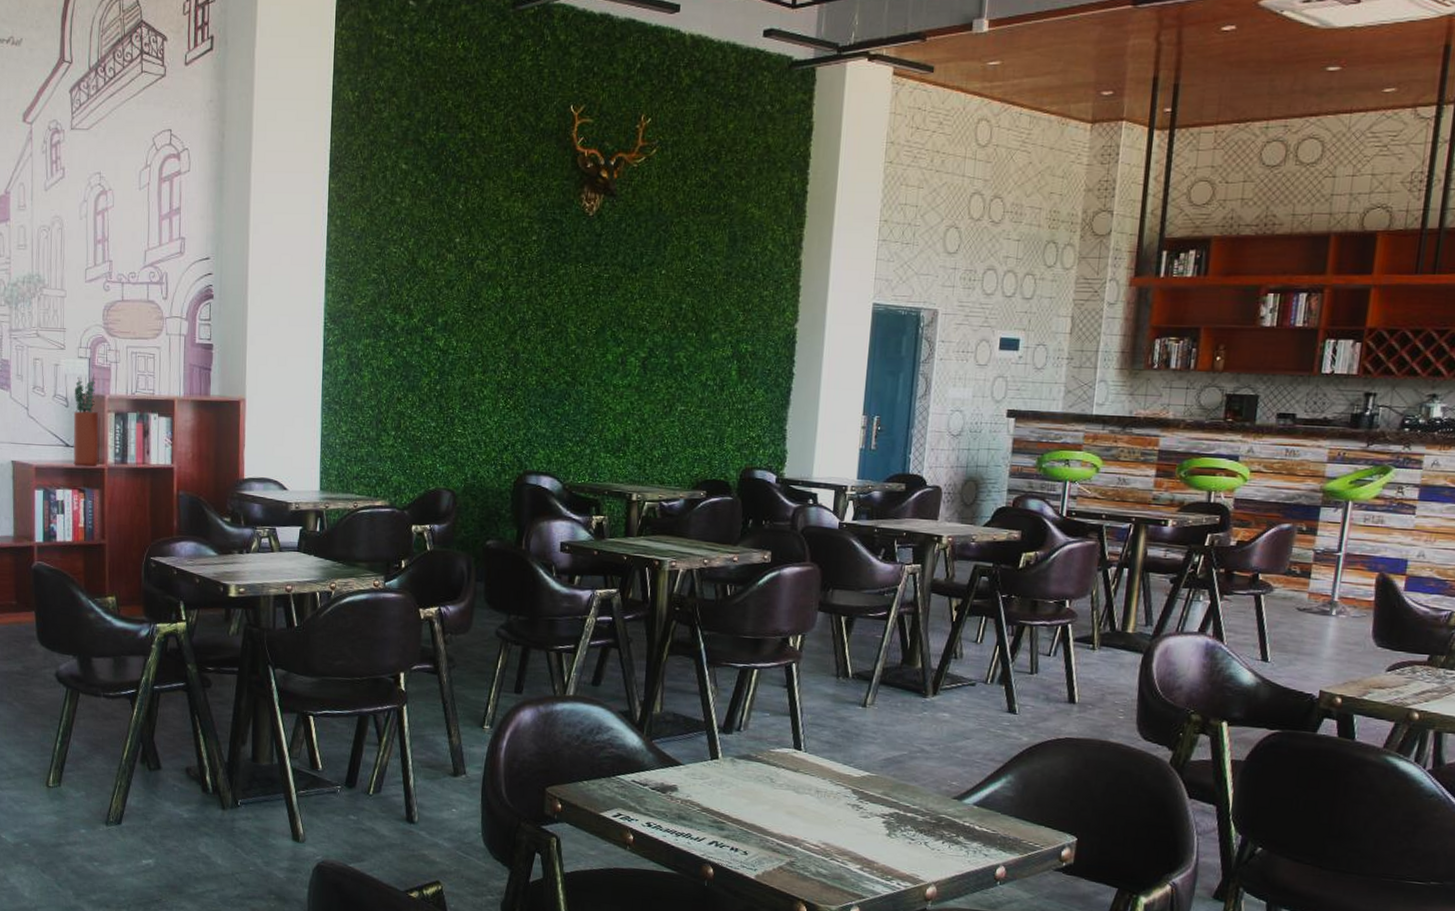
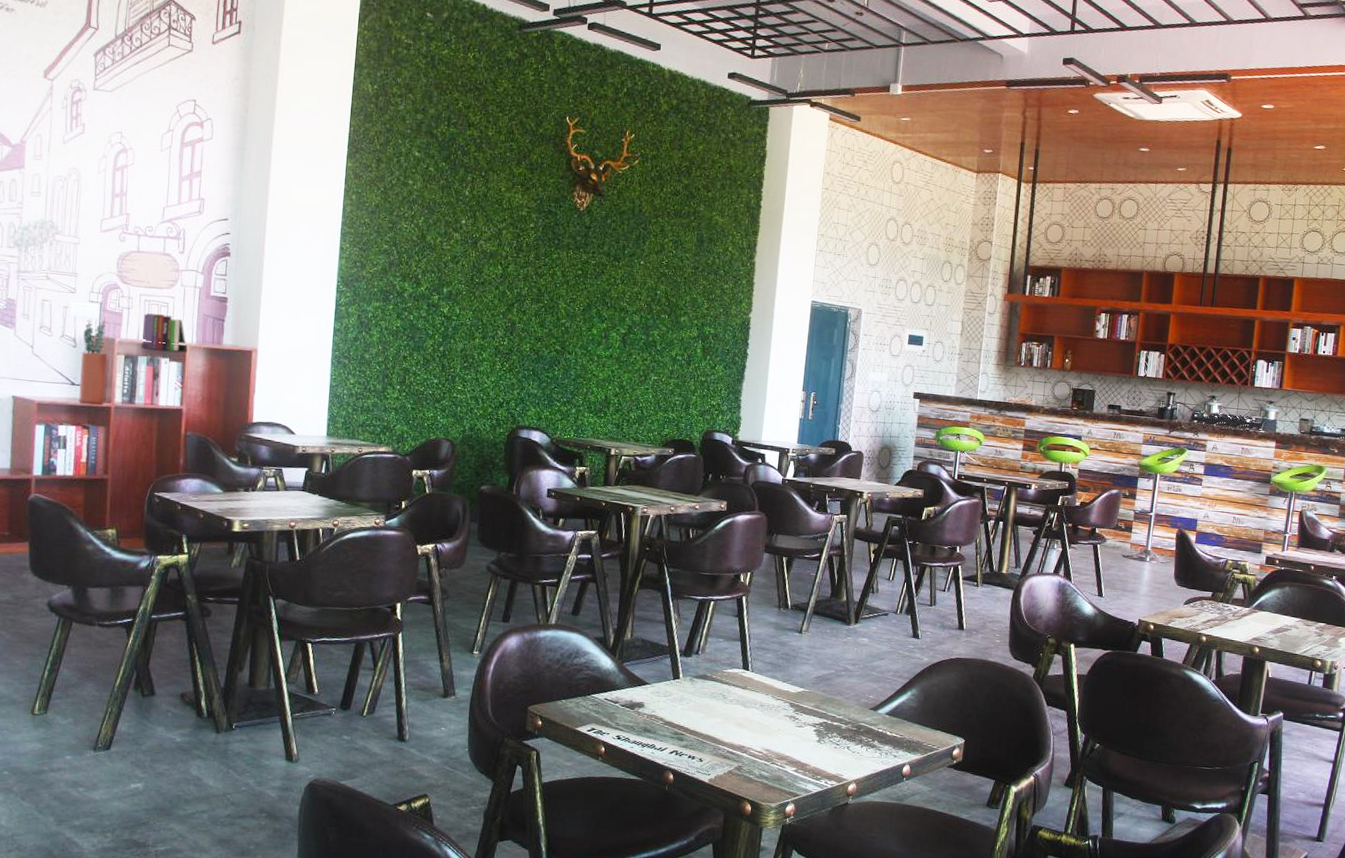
books: none [131,366,176,406] -> present [142,313,188,352]

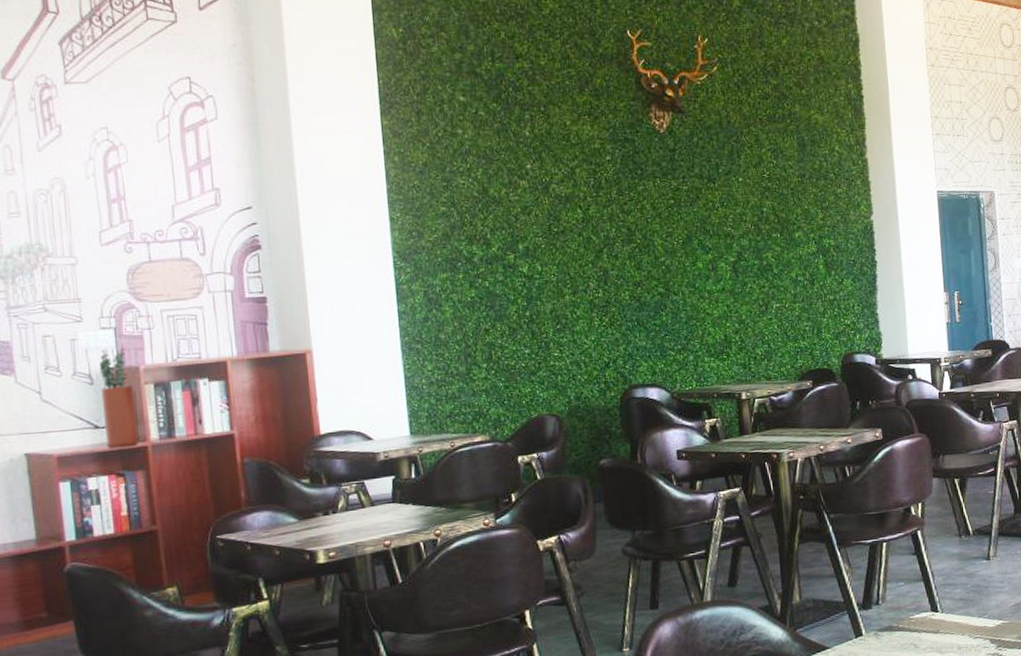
books: present [142,313,188,352] -> none [168,328,228,372]

